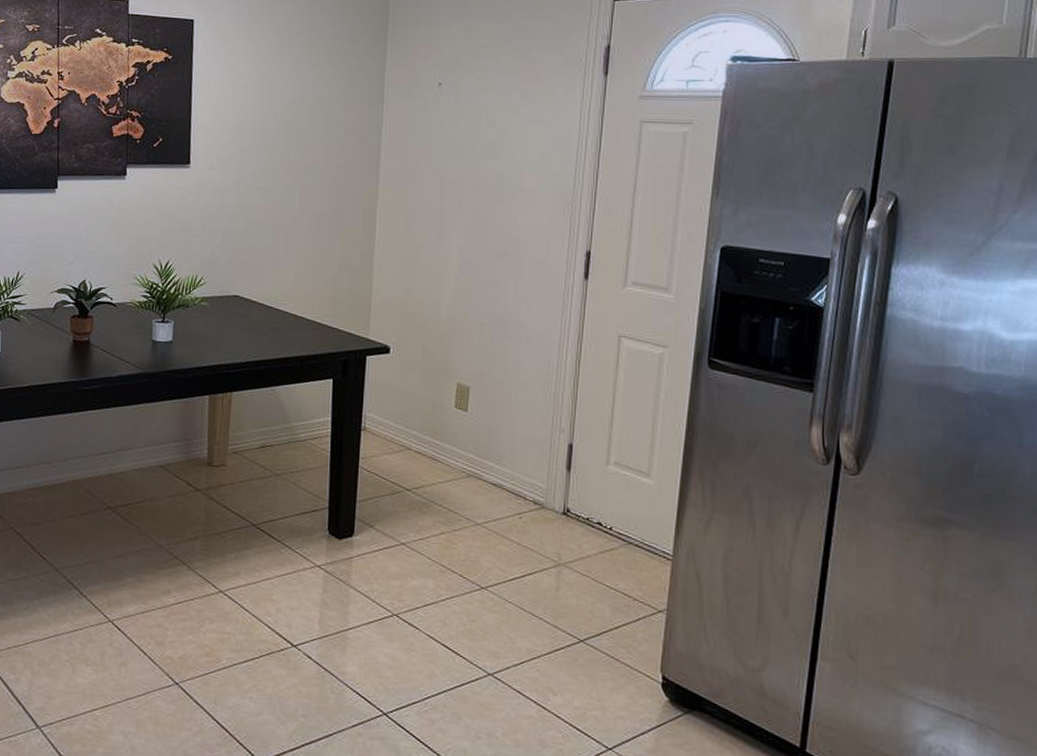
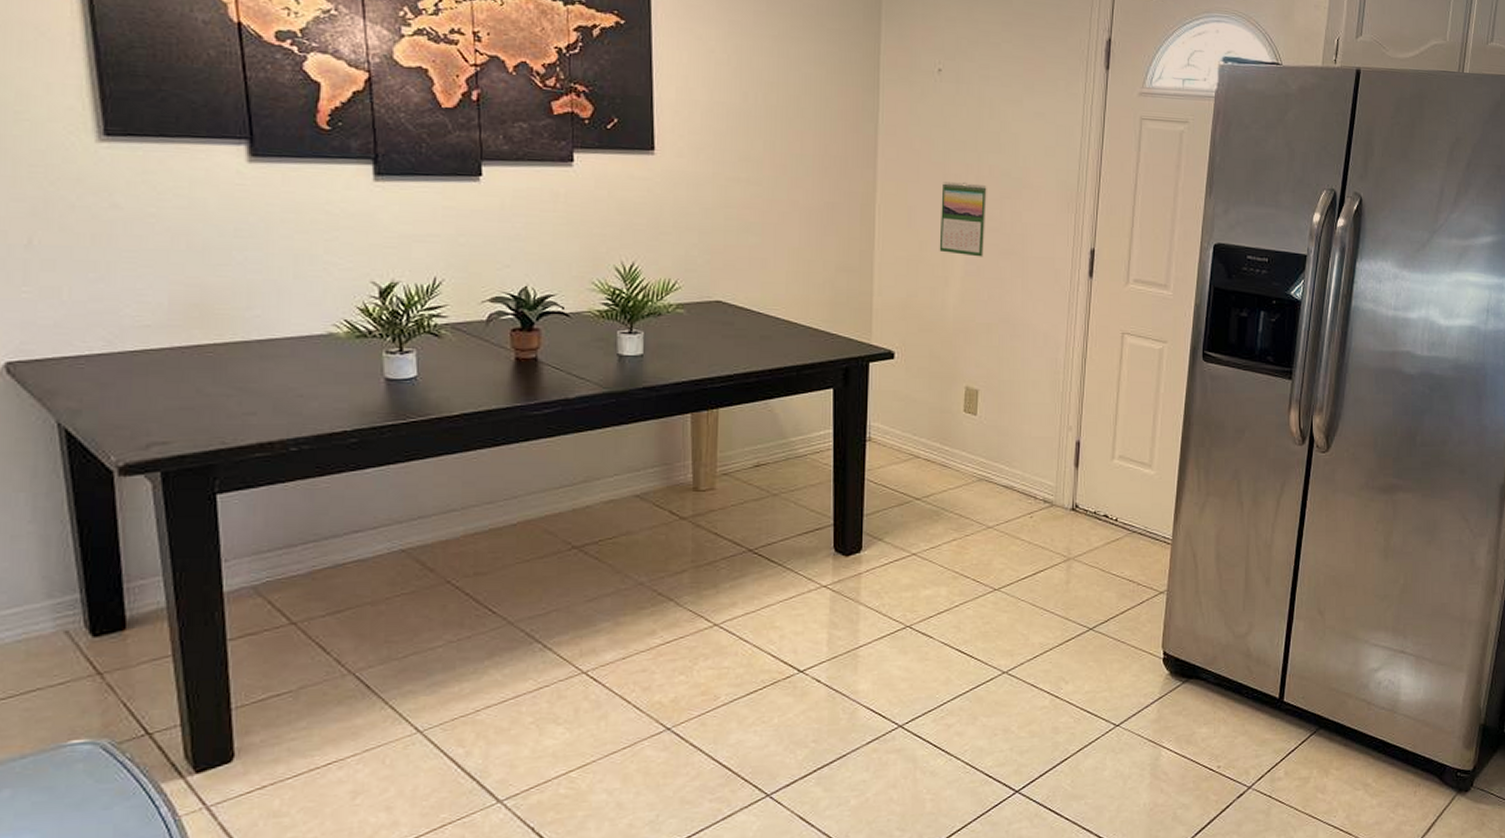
calendar: none [435,187,483,258] -> present [939,181,987,257]

